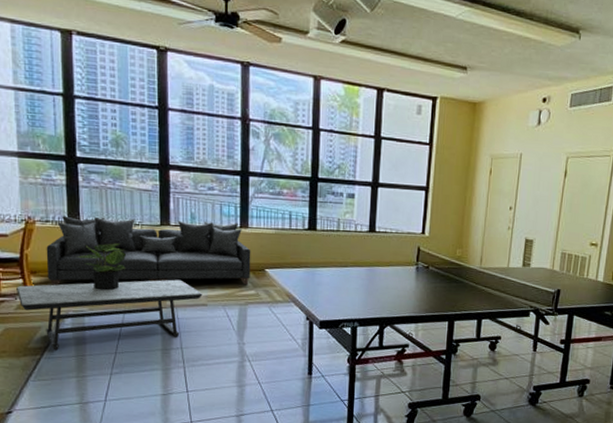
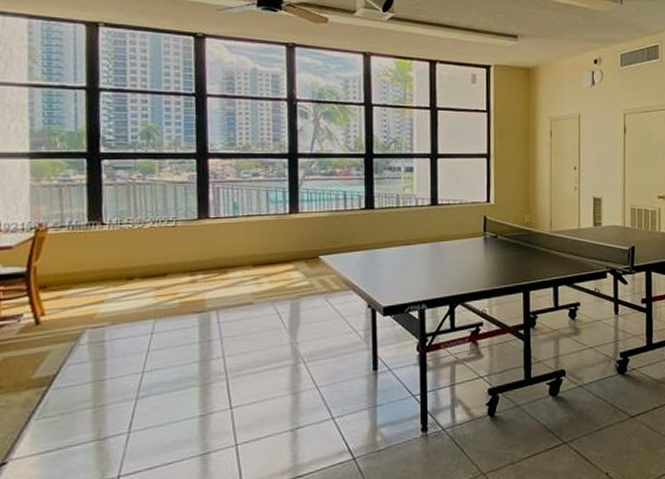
coffee table: present [17,279,203,352] -> none [20,277,248,380]
sofa: present [46,216,251,286] -> none [59,208,303,300]
potted plant: present [75,243,126,291] -> none [96,244,157,300]

